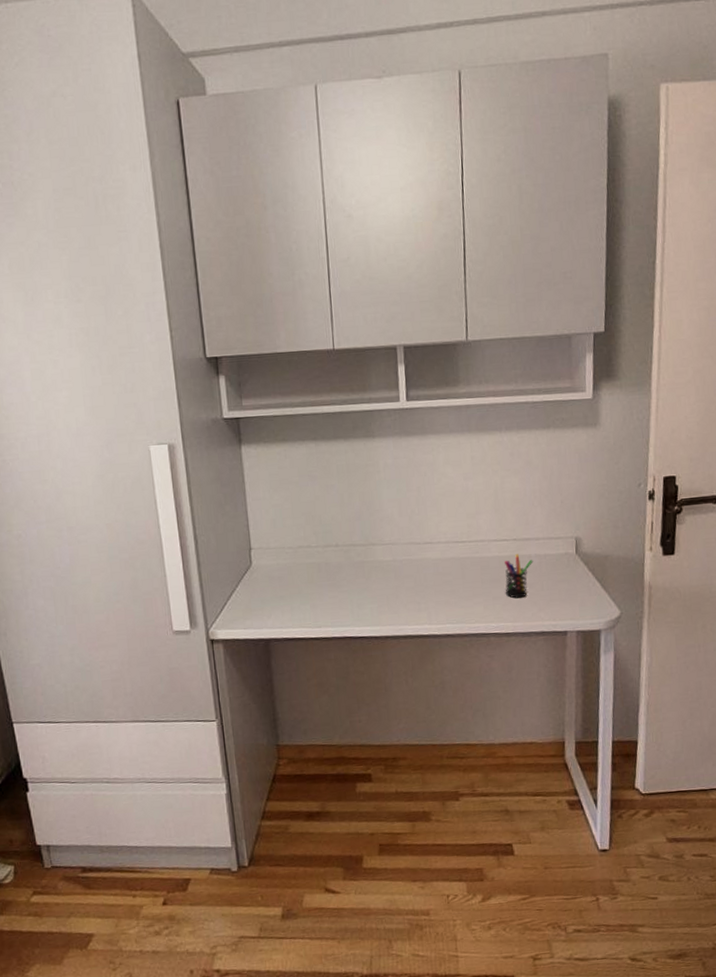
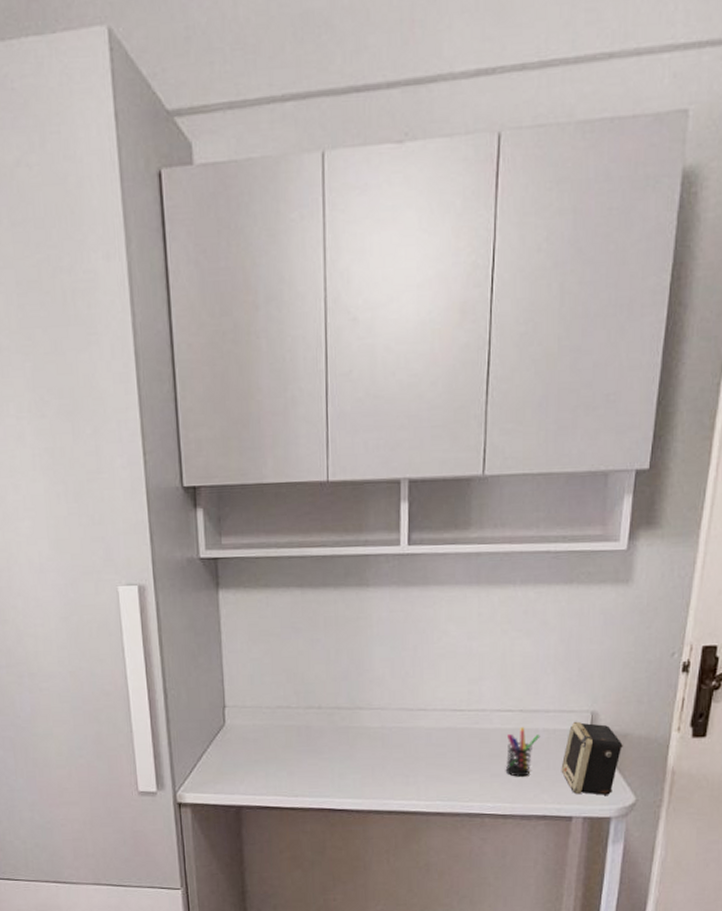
speaker: none [553,546,605,611] -> present [561,721,623,795]

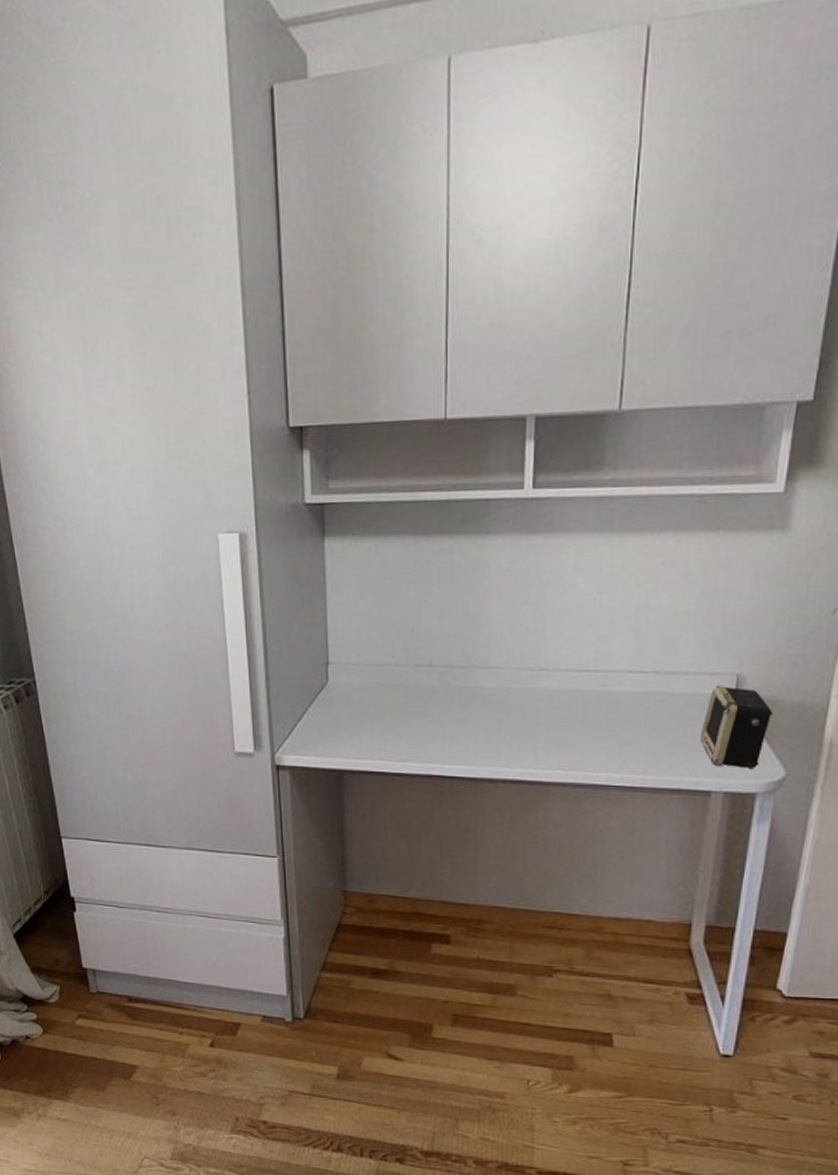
pen holder: present [505,727,540,777] -> none [635,690,677,746]

